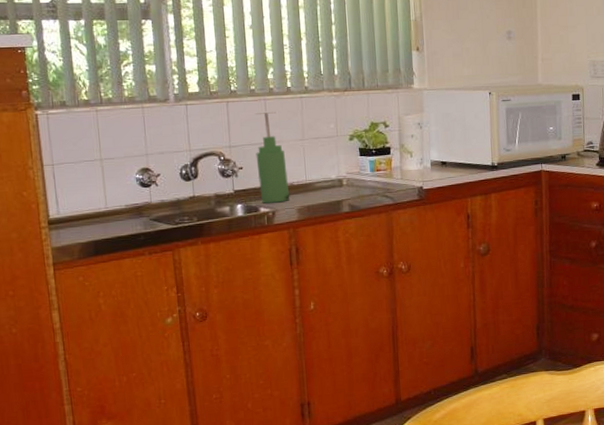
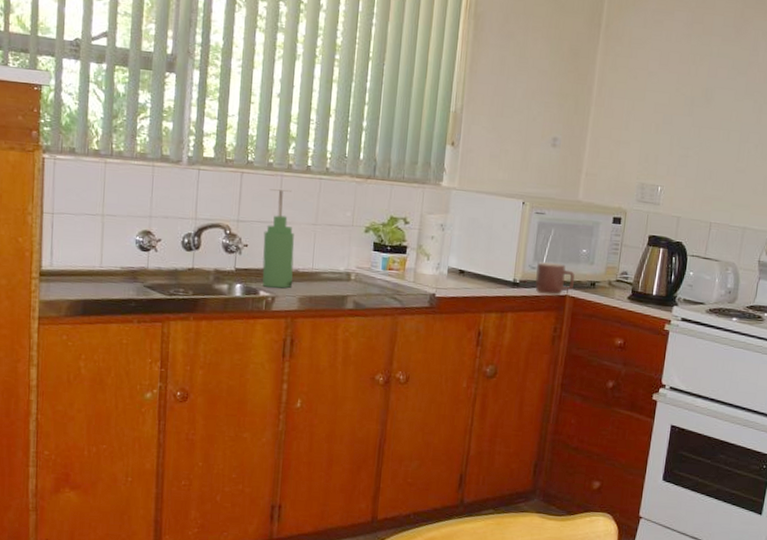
mug: none [510,143,546,173] -> present [534,261,575,296]

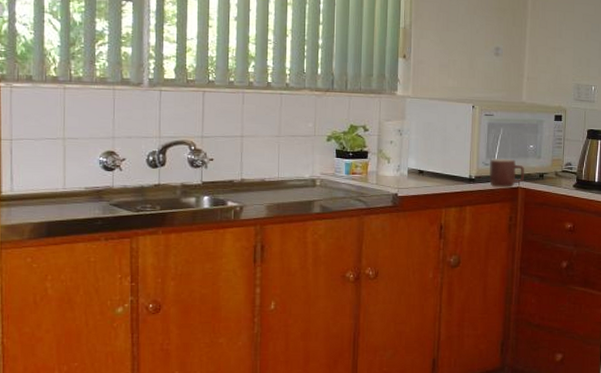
soap dispenser: present [262,188,294,289] -> none [228,105,260,198]

